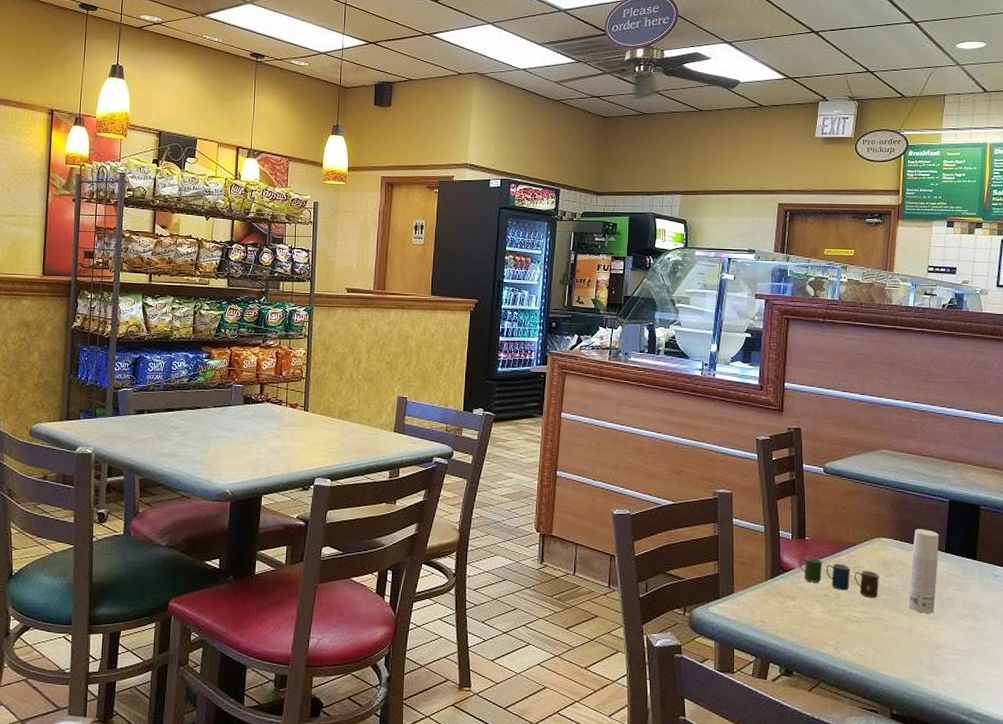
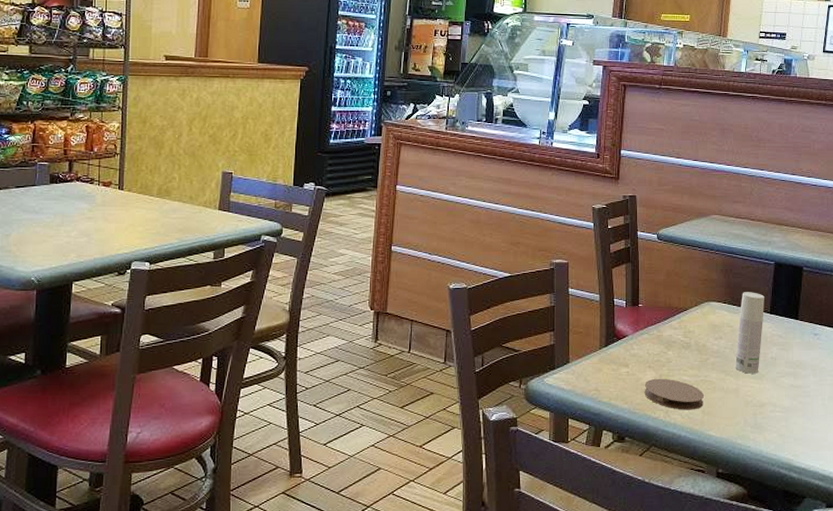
cup: present [799,557,879,598] -> none [632,323,708,361]
coaster: none [812,613,877,648] -> present [644,378,705,410]

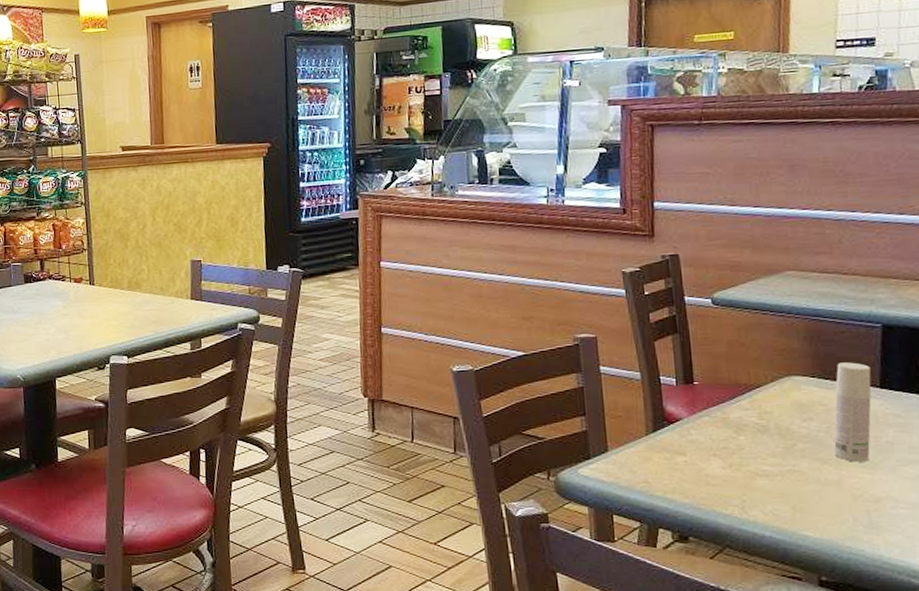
coaster: present [644,378,705,410] -> none [709,468,794,506]

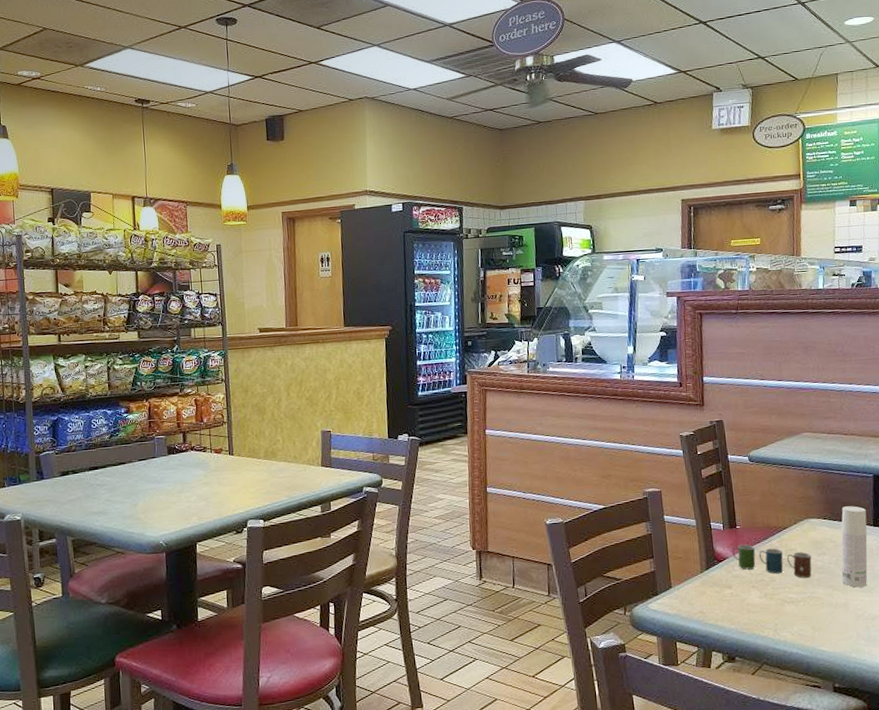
cup: none [687,404,794,447] -> present [732,544,812,578]

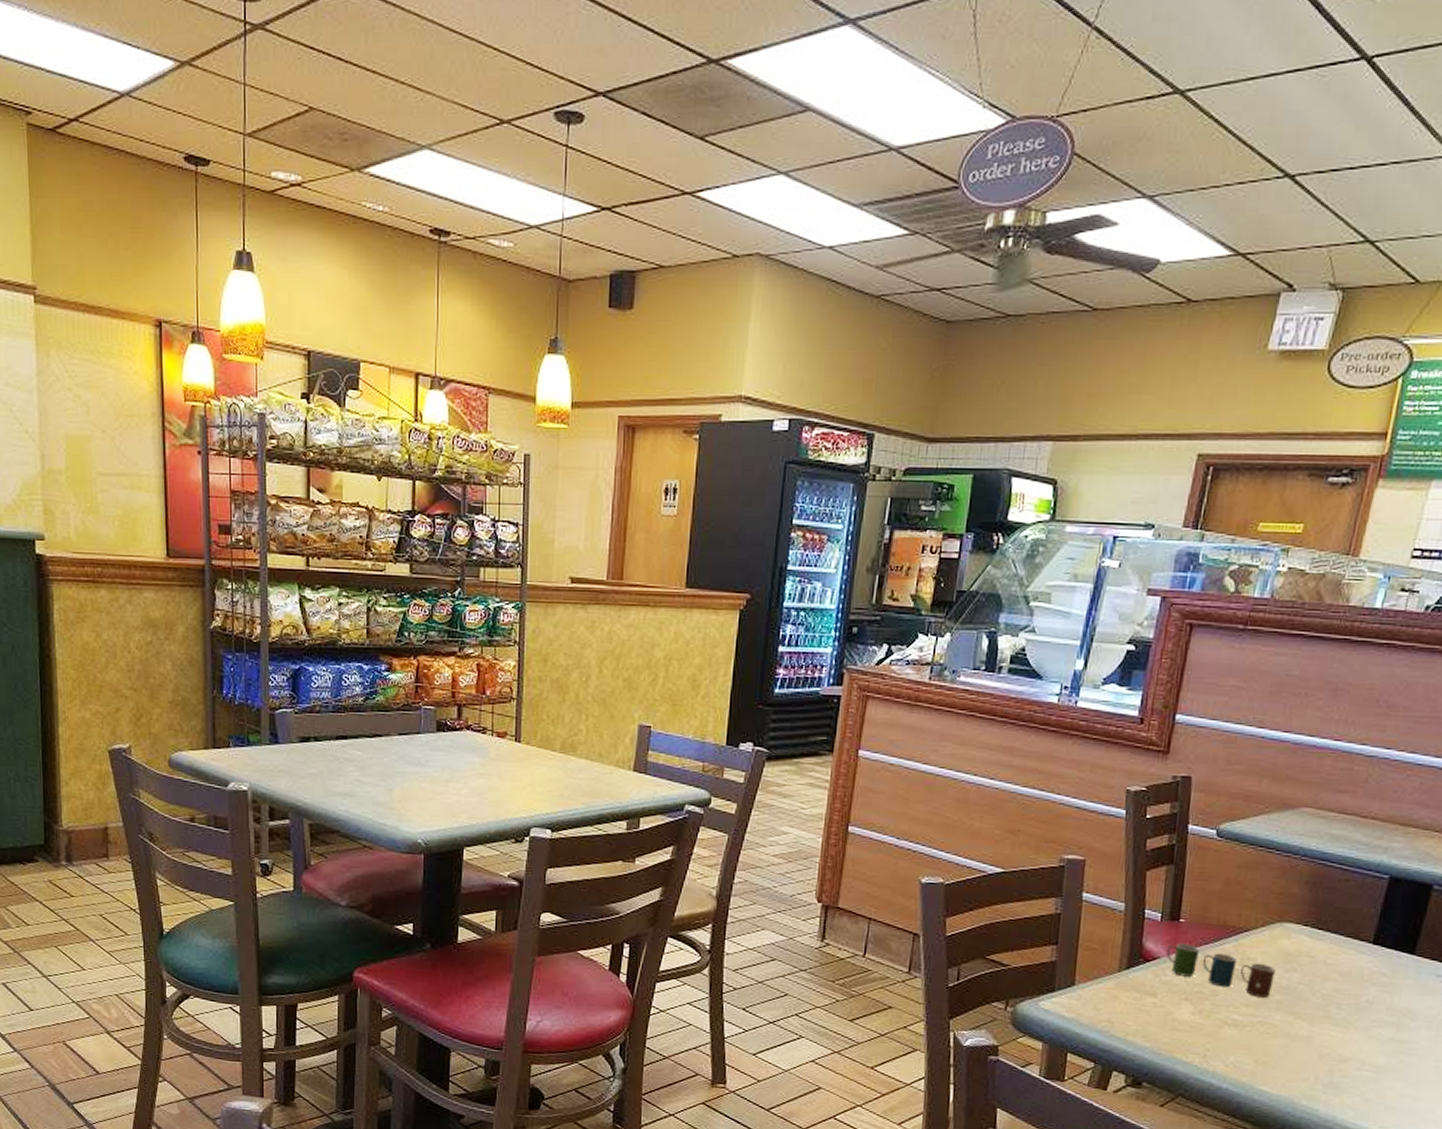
bottle: present [841,506,868,588] -> none [1310,913,1368,1020]

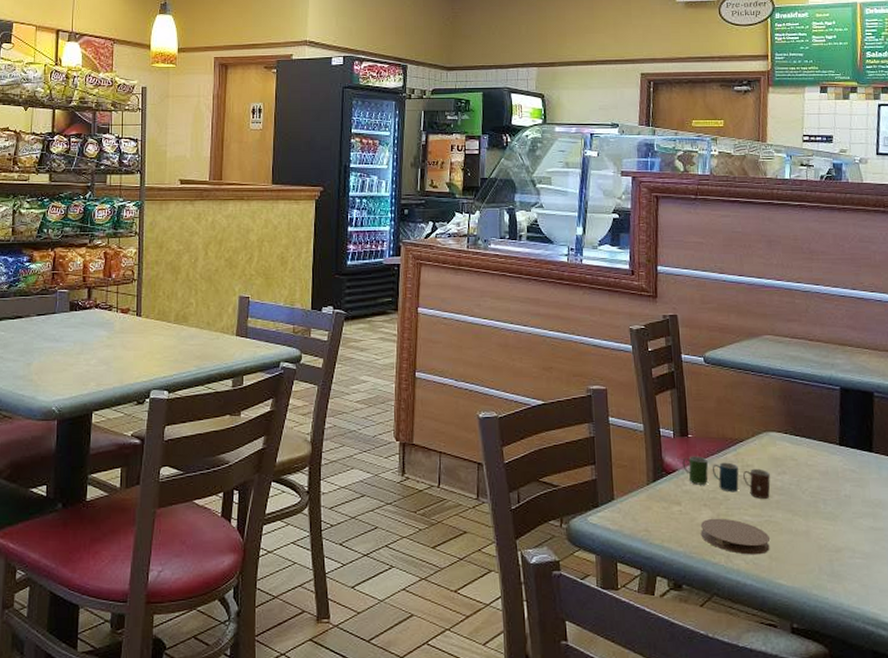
coaster: none [1175,1013,1261,1058] -> present [700,518,771,555]

